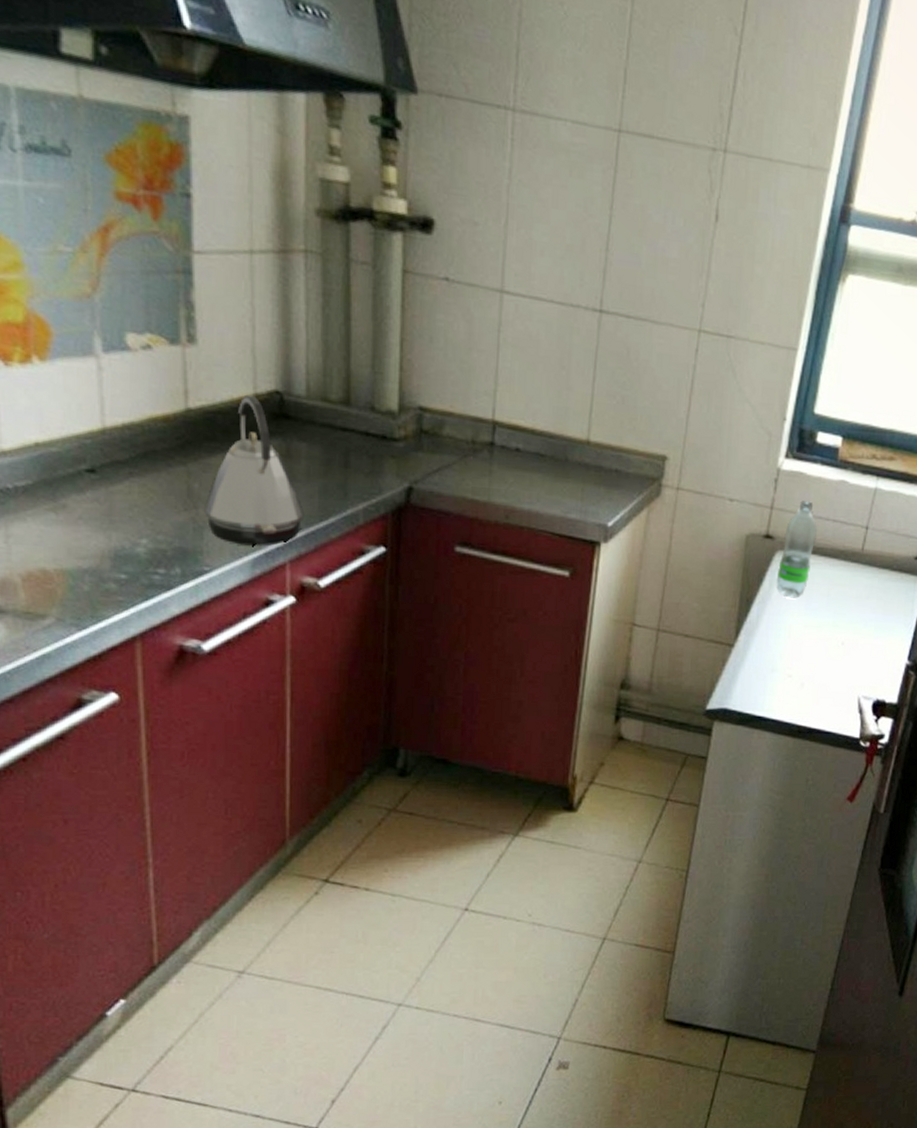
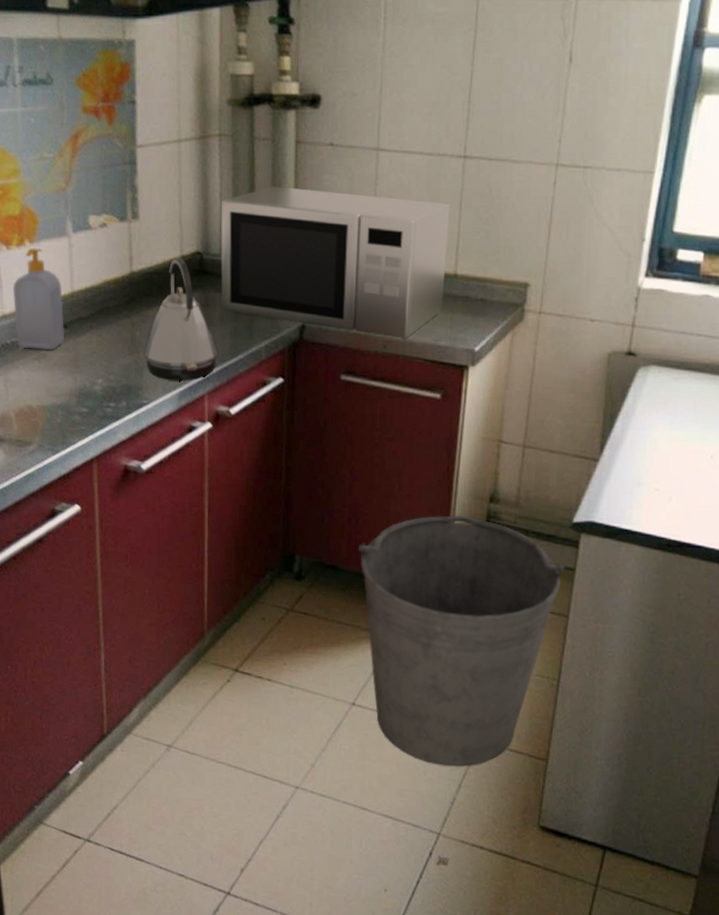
soap bottle: none [14,366,94,500] -> present [12,247,65,351]
microwave: none [306,320,583,509] -> present [220,186,450,339]
bucket: none [474,703,696,966] -> present [359,515,564,766]
bottle: present [776,500,817,599] -> none [640,317,680,413]

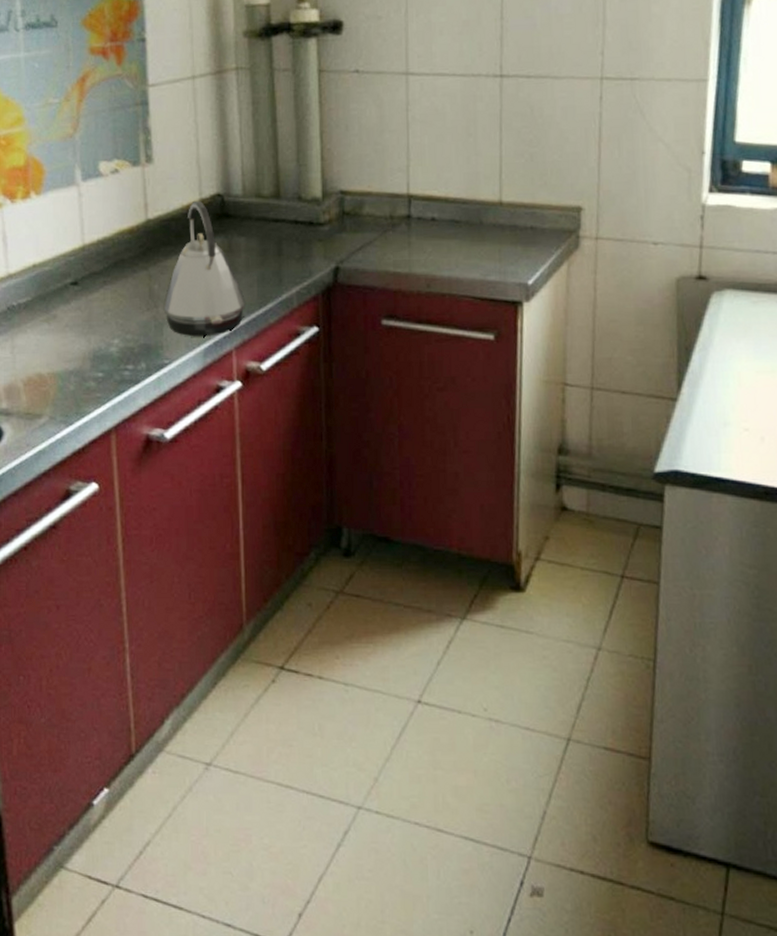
soap bottle: present [12,247,65,351] -> none [18,199,77,311]
microwave: present [220,186,450,339] -> none [241,118,490,276]
bucket: present [359,515,564,766] -> none [414,472,649,772]

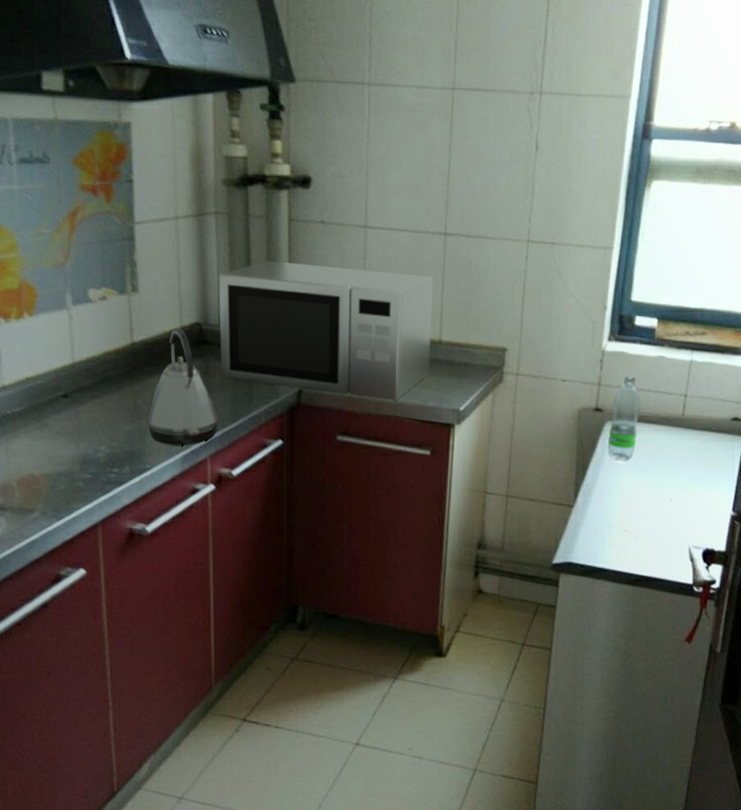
microwave: none [241,118,490,276] -> present [218,260,433,400]
bottle: none [716,235,756,342] -> present [607,376,640,462]

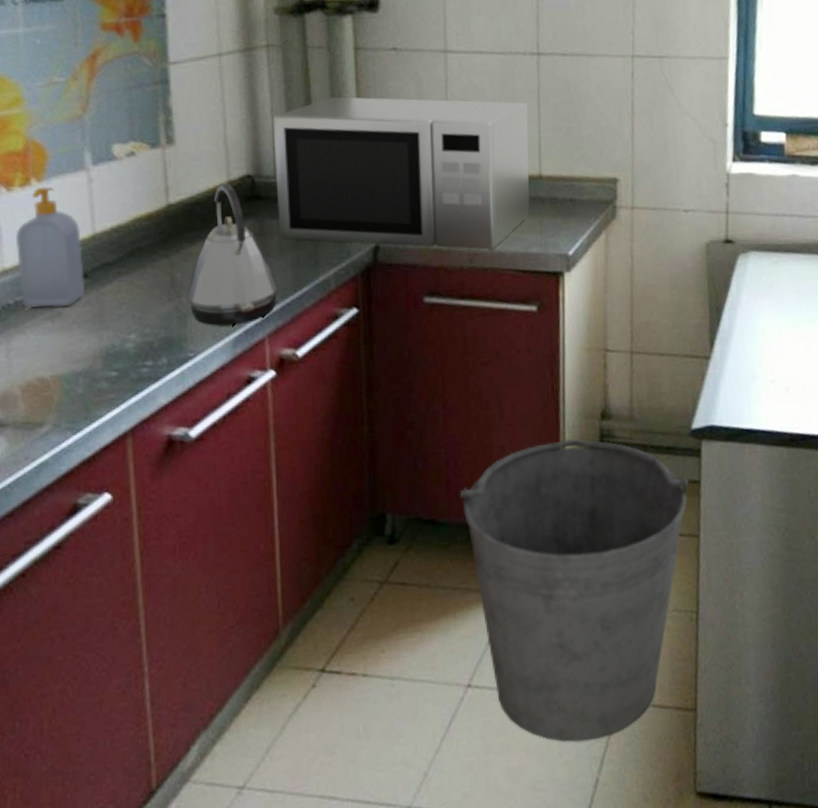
soap bottle: none [12,320,67,420] -> present [15,186,86,308]
bucket: none [358,562,546,795] -> present [460,439,689,742]
bottle: present [607,376,640,462] -> none [743,200,777,300]

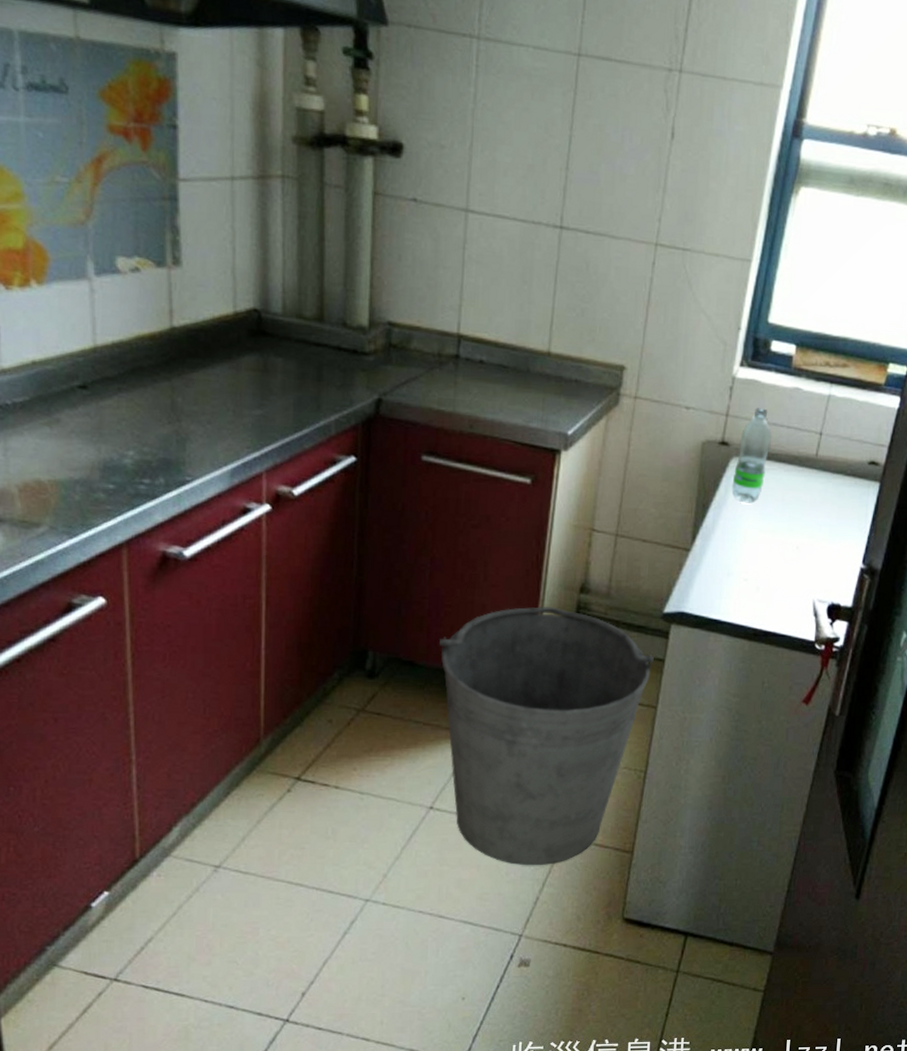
soap bottle: present [15,186,86,308] -> none [14,290,85,415]
kettle: present [187,183,280,327] -> none [187,314,281,457]
microwave: present [272,96,530,250] -> none [282,240,545,418]
bottle: none [743,200,777,300] -> present [731,408,772,504]

